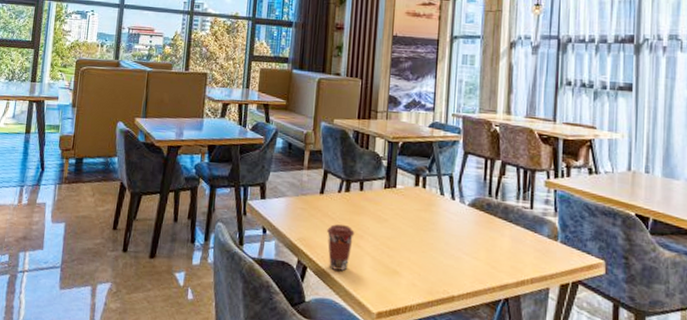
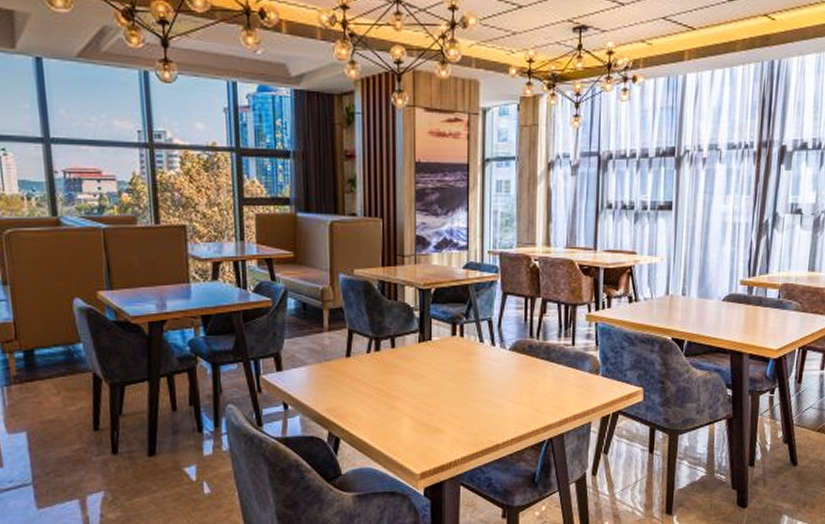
coffee cup: present [327,224,355,271] -> none [359,388,390,437]

